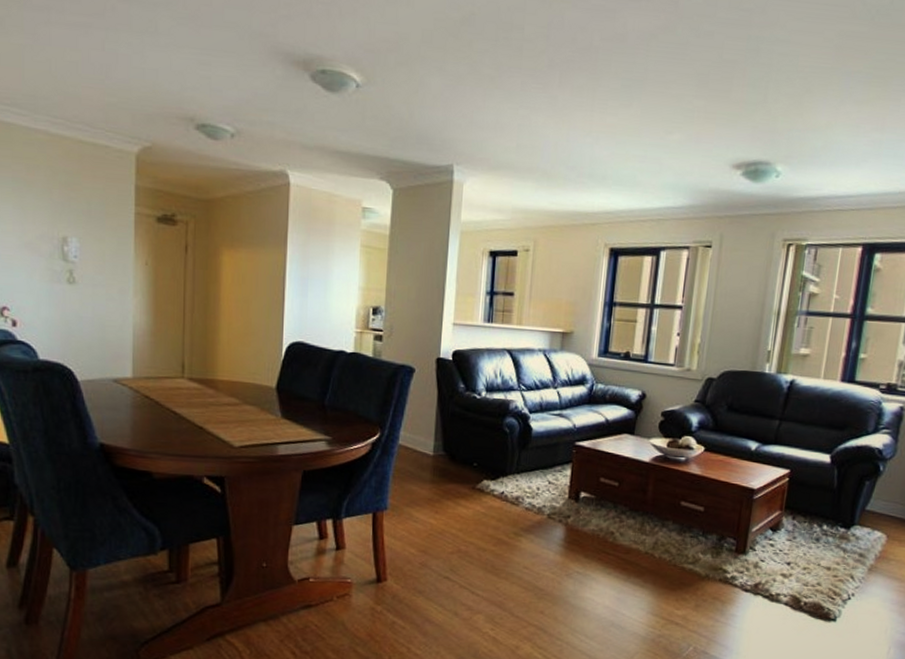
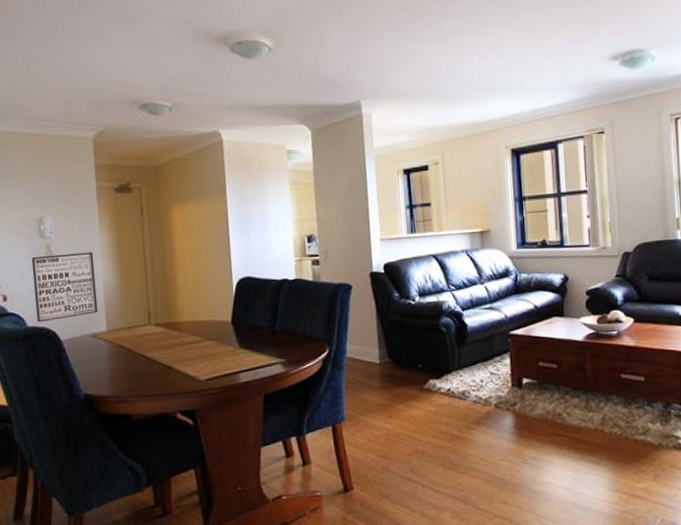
wall art: none [50,282,124,357] -> present [31,251,98,322]

